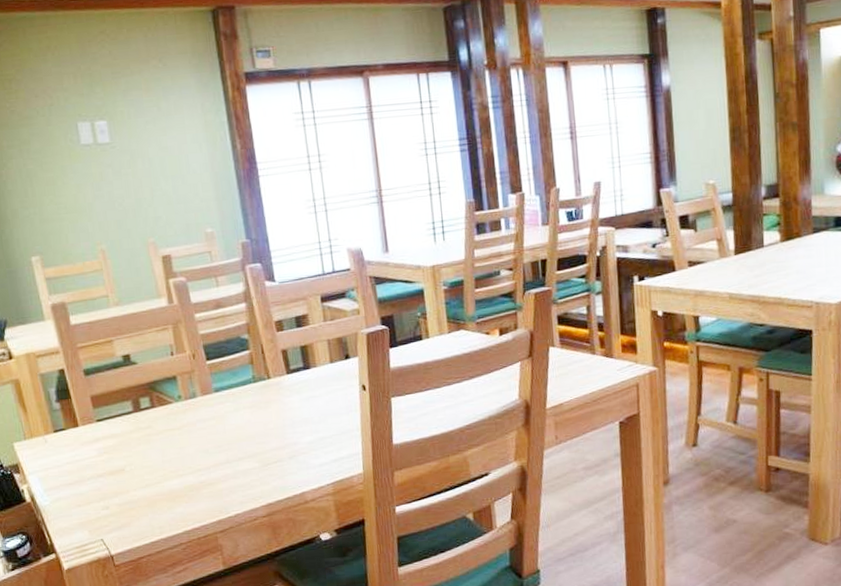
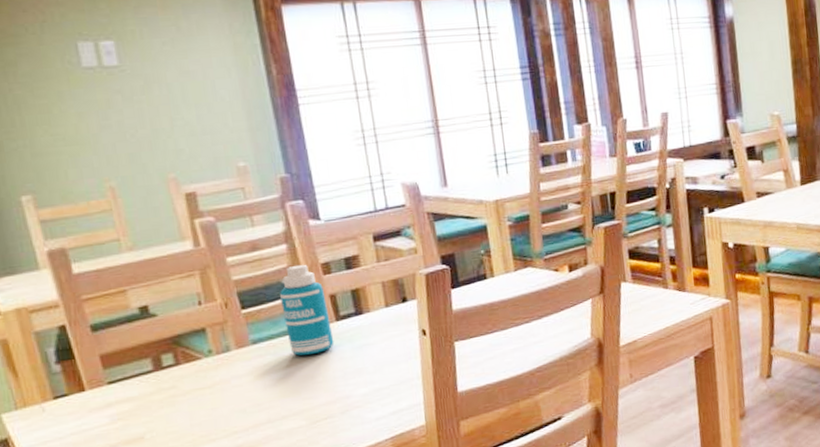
bottle: none [239,321,285,405] -> present [280,264,334,356]

